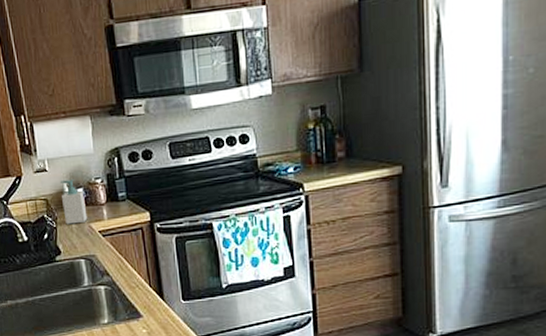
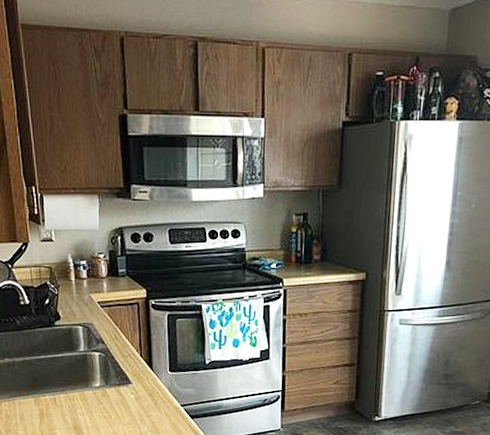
soap bottle: present [61,179,88,225] -> none [65,251,88,293]

